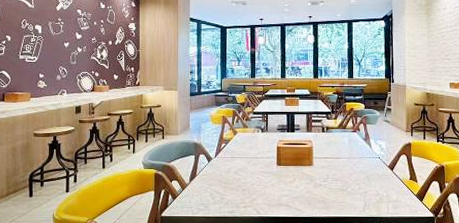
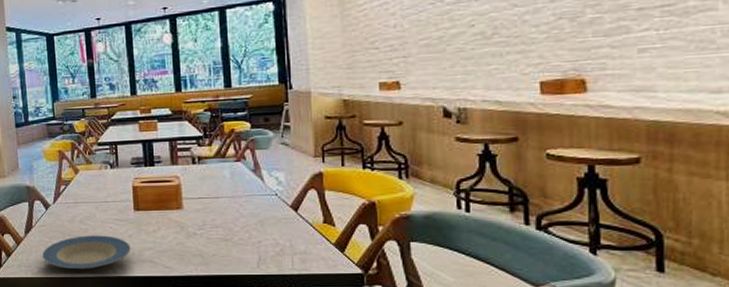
plate: none [201,184,272,211] -> present [41,235,131,270]

